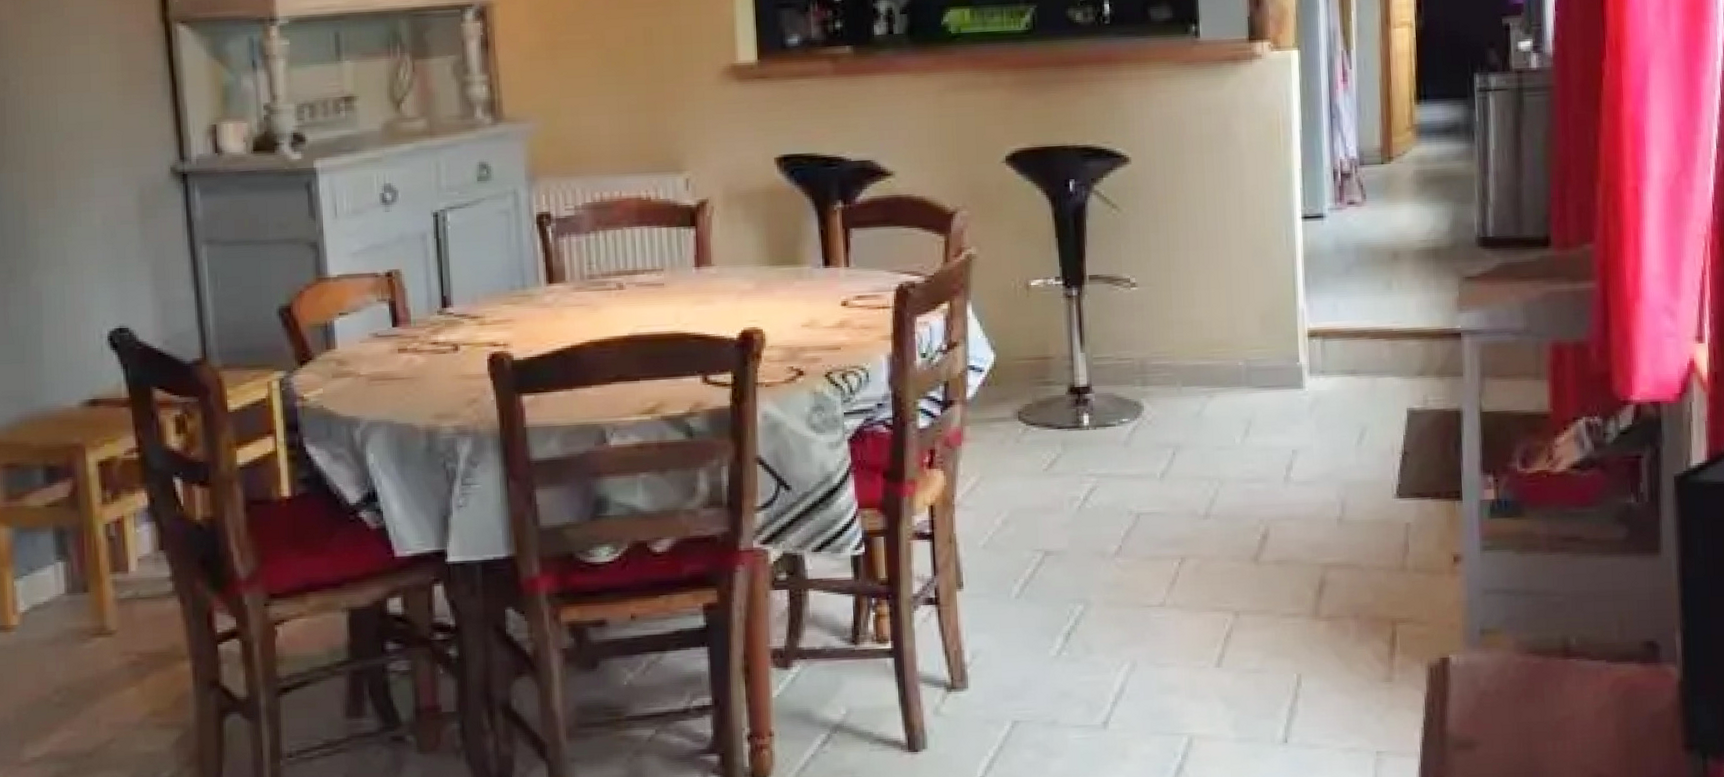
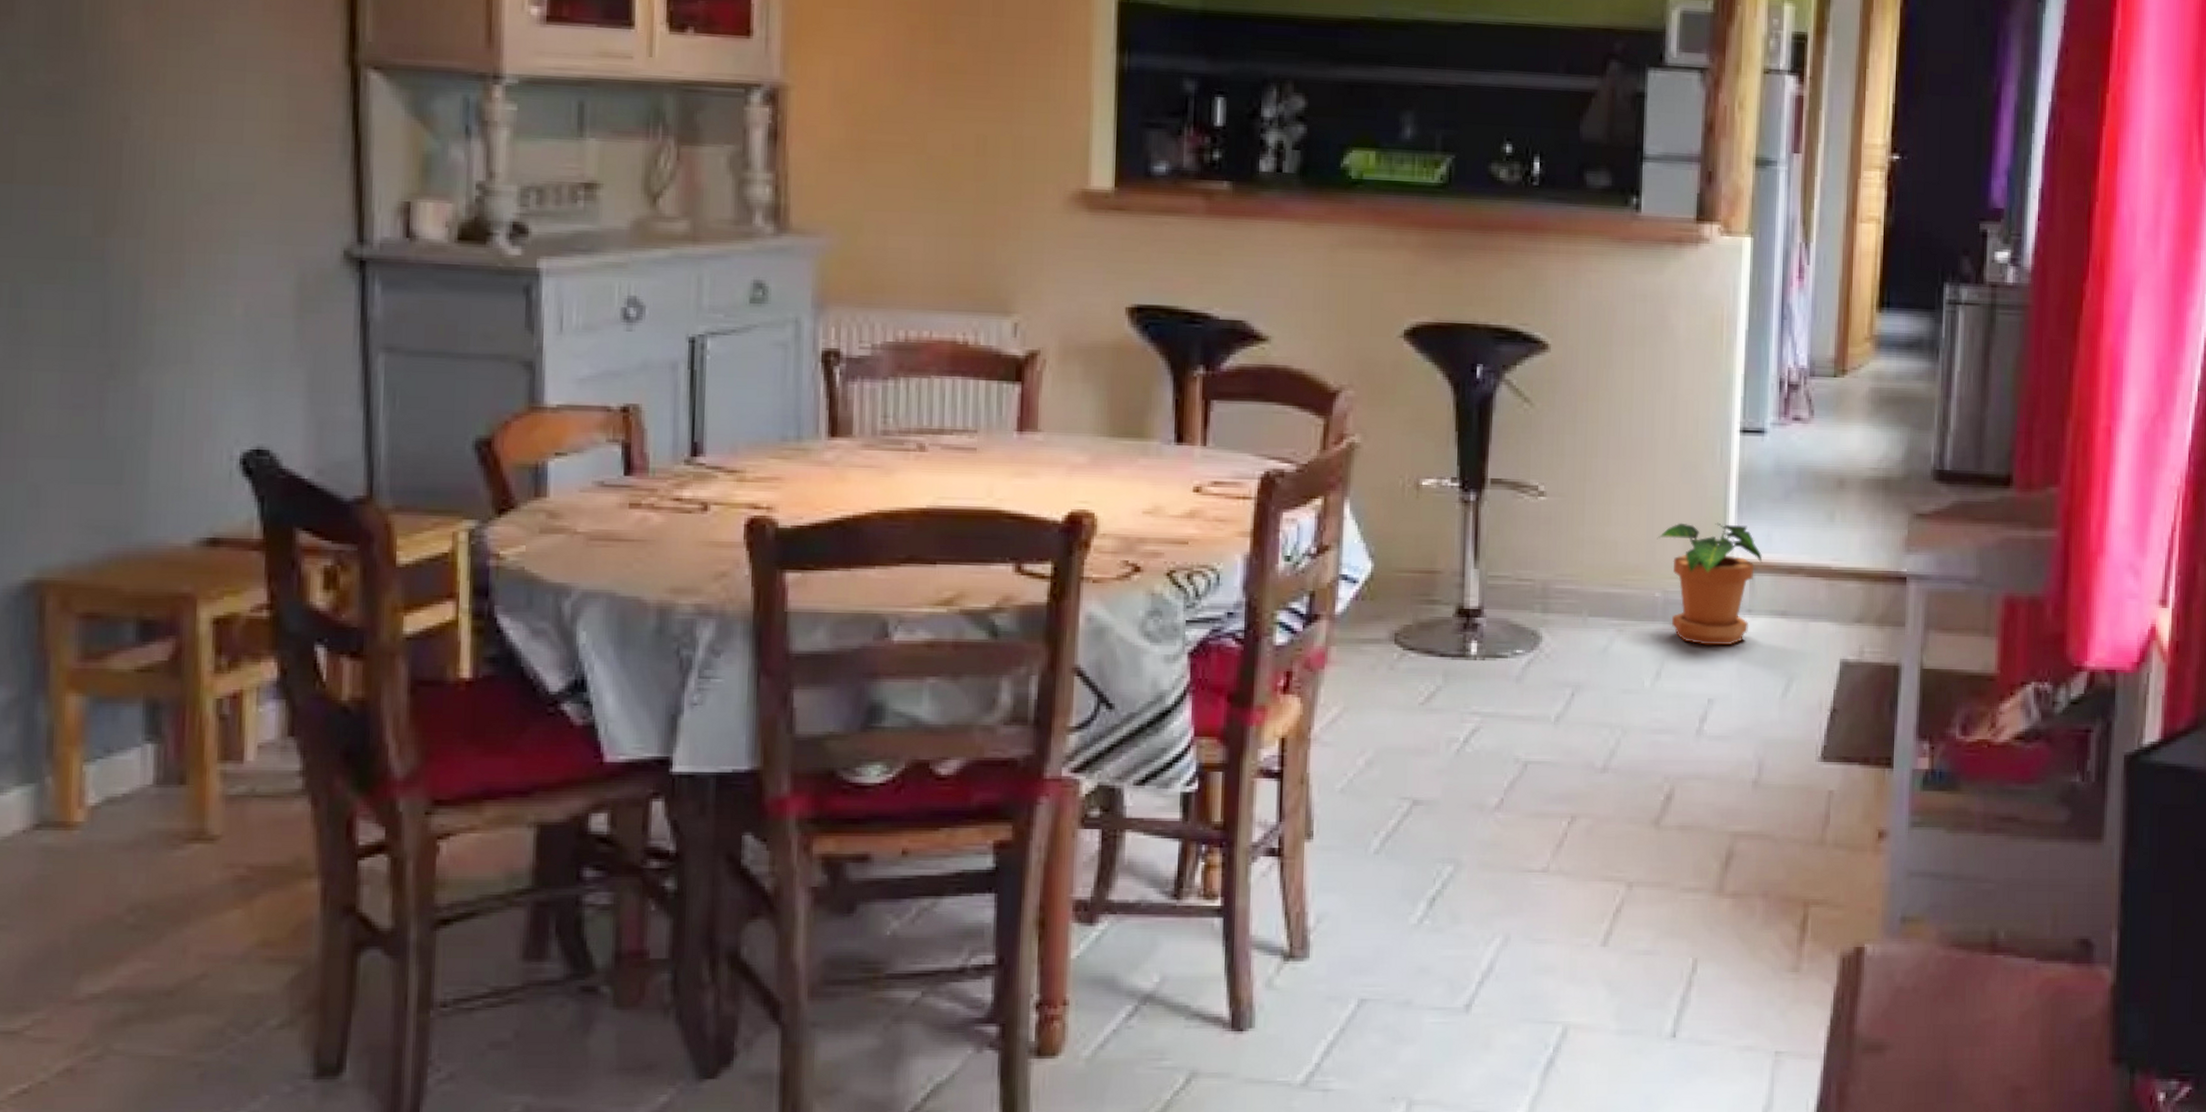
potted plant: none [1236,298,1331,404] -> present [1657,522,1763,646]

